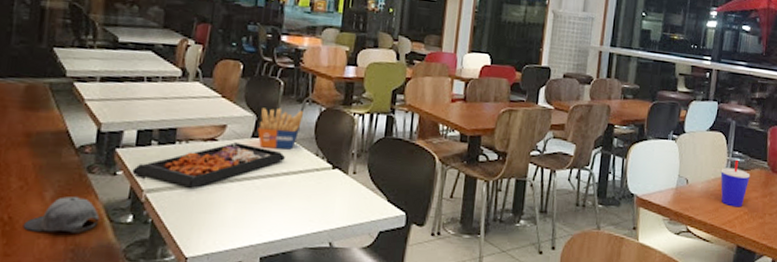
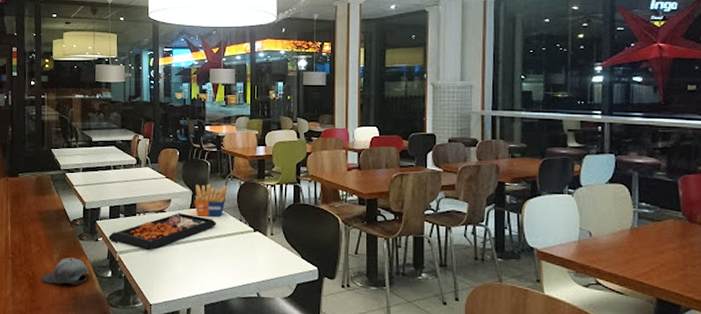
beverage cup: present [720,159,750,208] -> none [627,210,663,259]

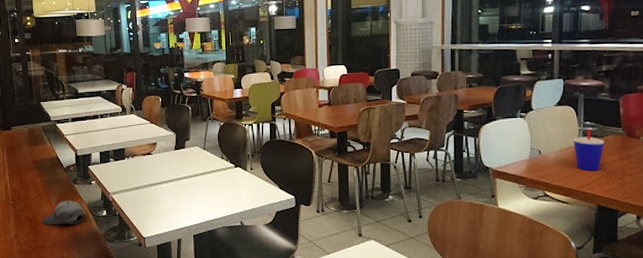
food tray: present [108,213,216,251] -> none [101,154,200,190]
french fries: present [194,183,227,217] -> none [178,126,208,156]
beverage cup: none [627,210,663,259] -> present [573,128,605,171]

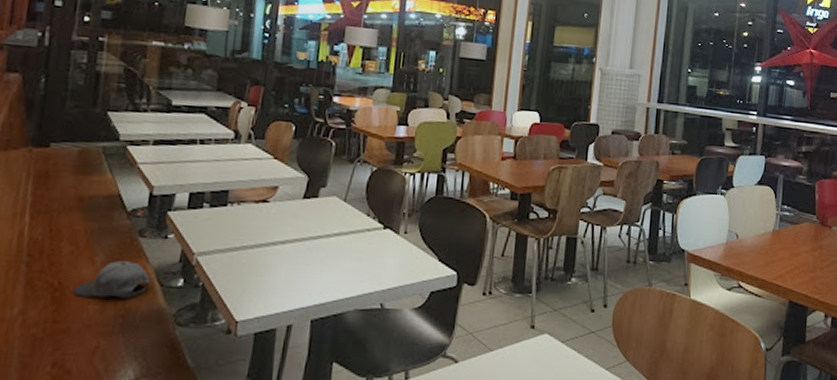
beverage cup: present [573,128,605,171] -> none [770,213,800,262]

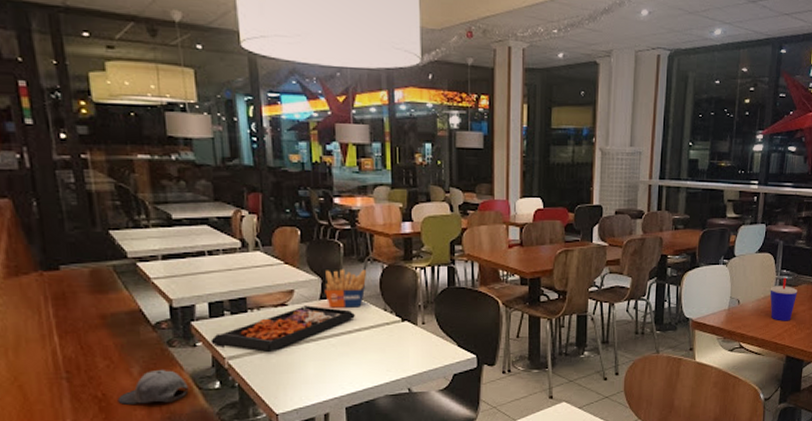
food tray: none [183,204,336,252] -> present [211,305,355,353]
french fries: none [309,168,354,210] -> present [324,268,366,308]
beverage cup: none [770,213,800,262] -> present [770,277,798,321]

